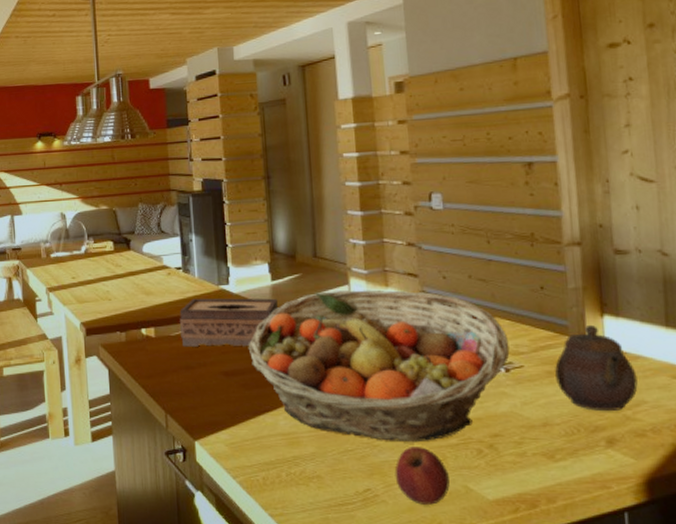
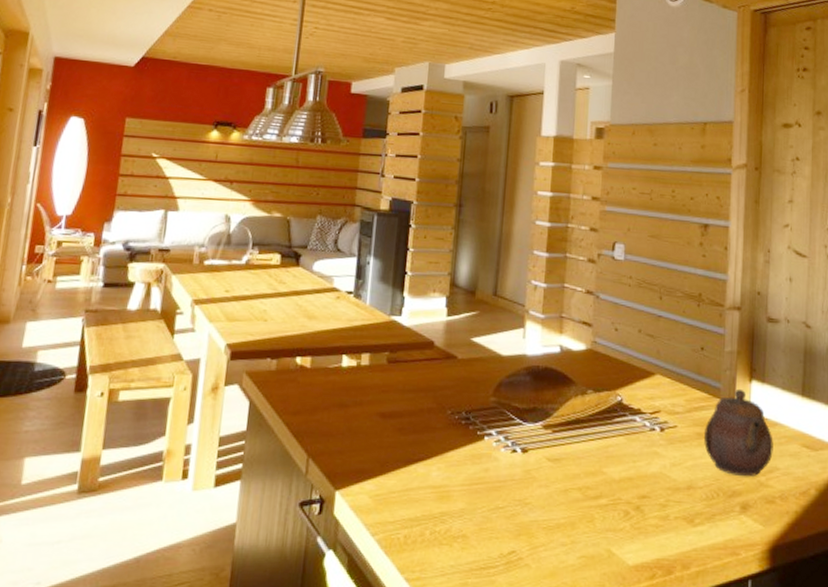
tissue box: present [179,298,279,347] -> none [340,327,450,387]
fruit basket: present [248,290,510,443] -> none [411,332,667,502]
apple: present [394,447,450,505] -> none [541,506,594,570]

